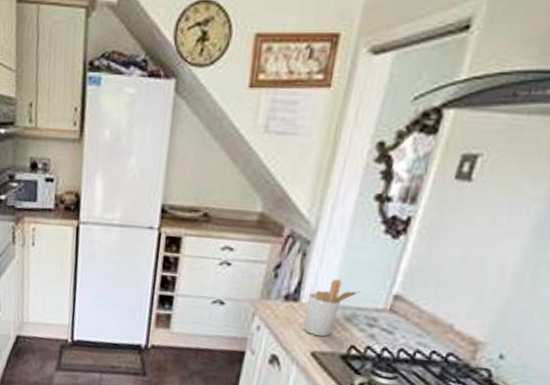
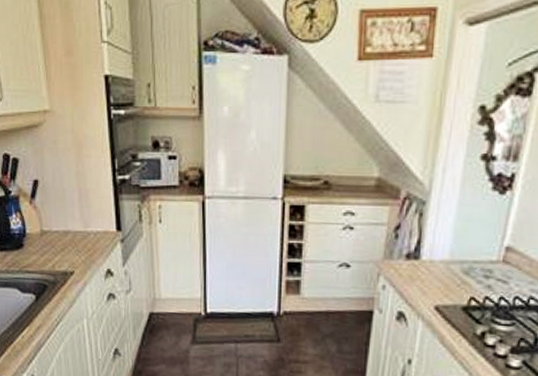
utensil holder: present [303,279,360,337] -> none [425,236,475,291]

